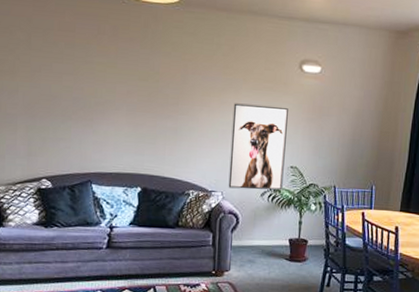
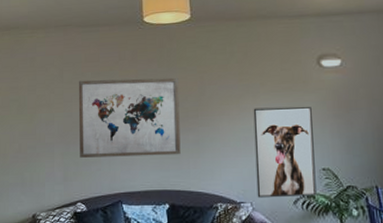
wall art: none [47,49,161,141] -> present [78,77,181,158]

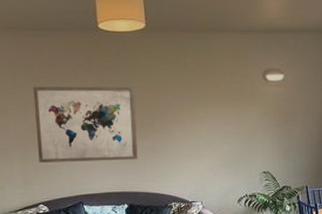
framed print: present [253,106,317,198] -> none [204,116,257,197]

